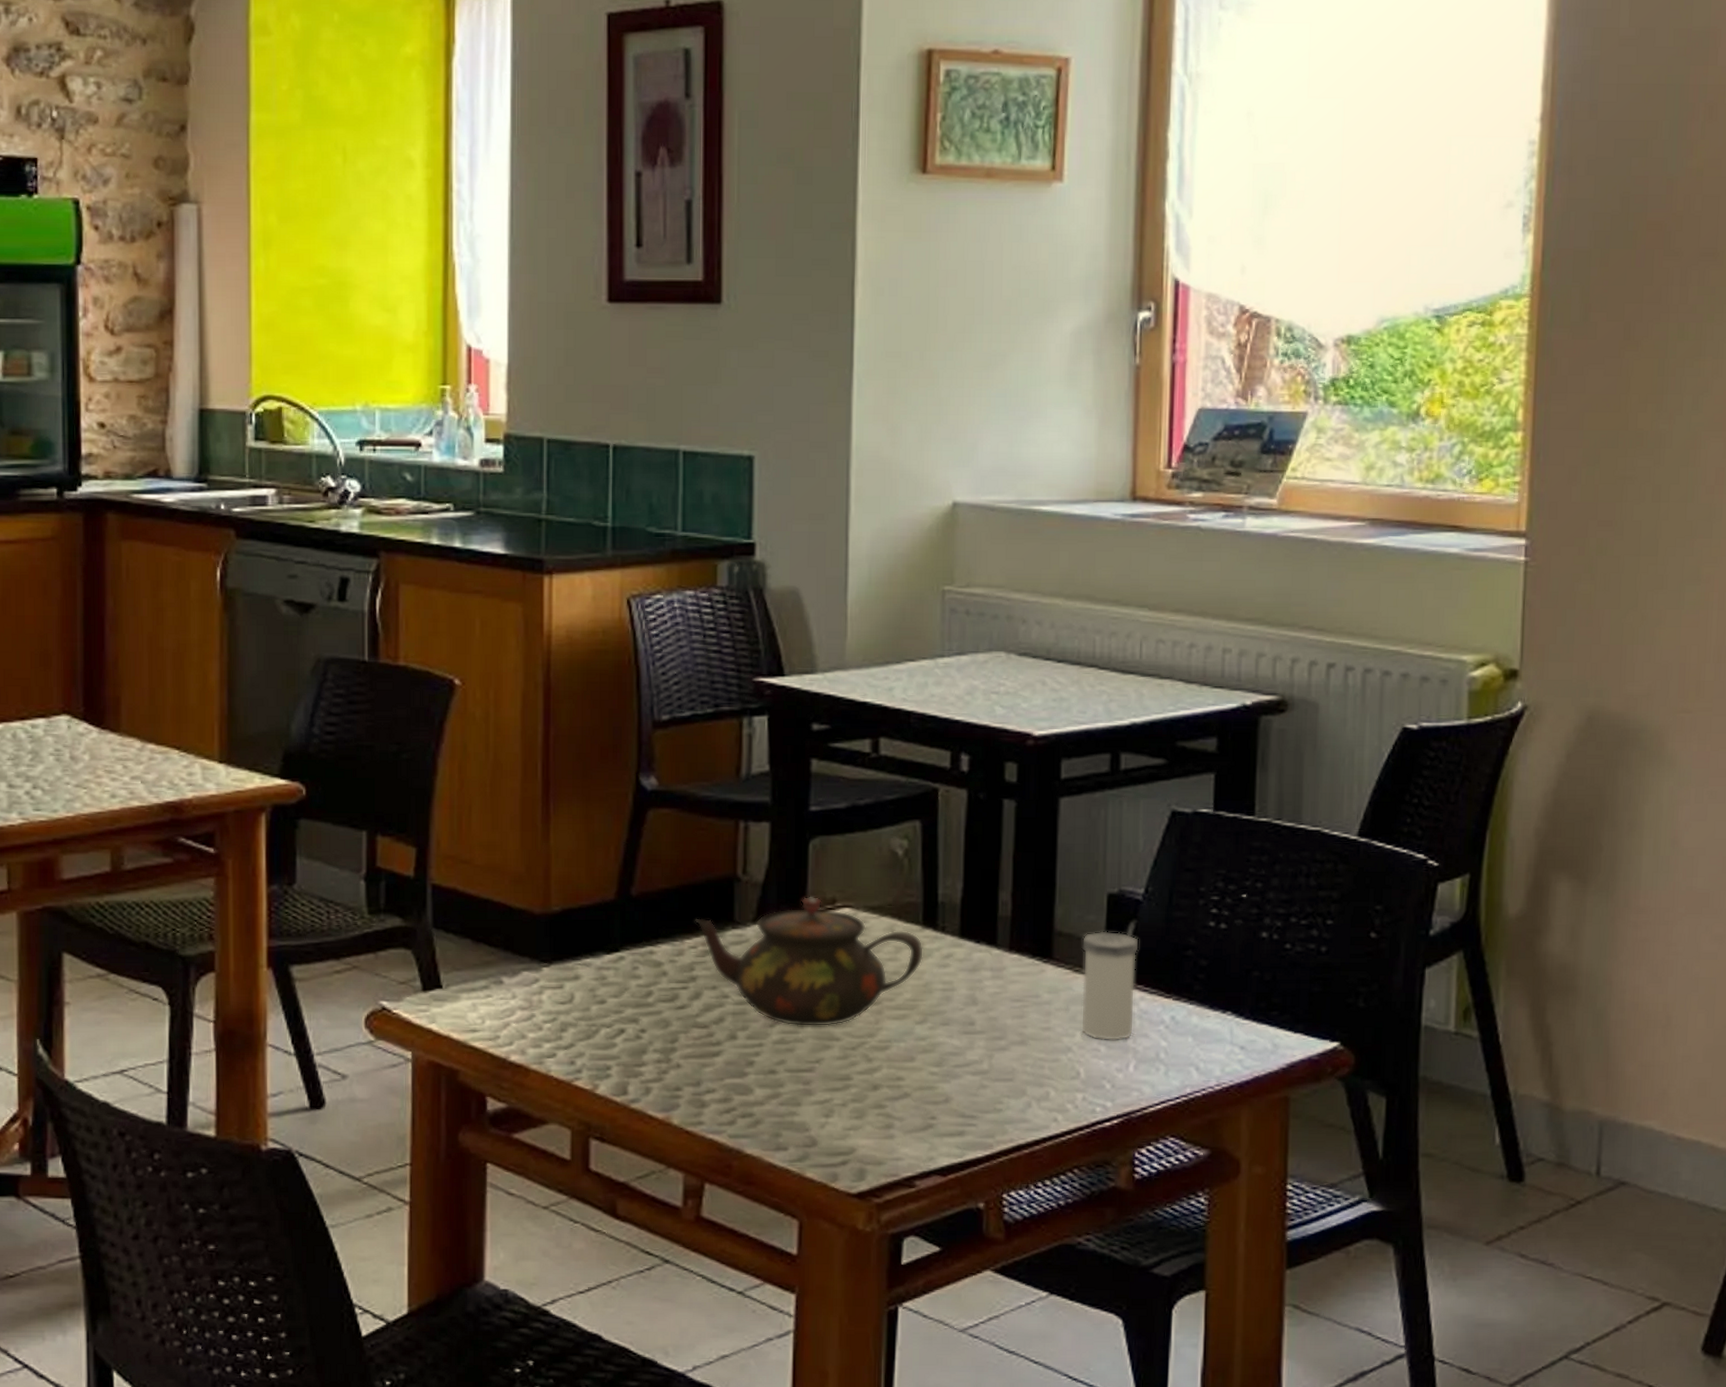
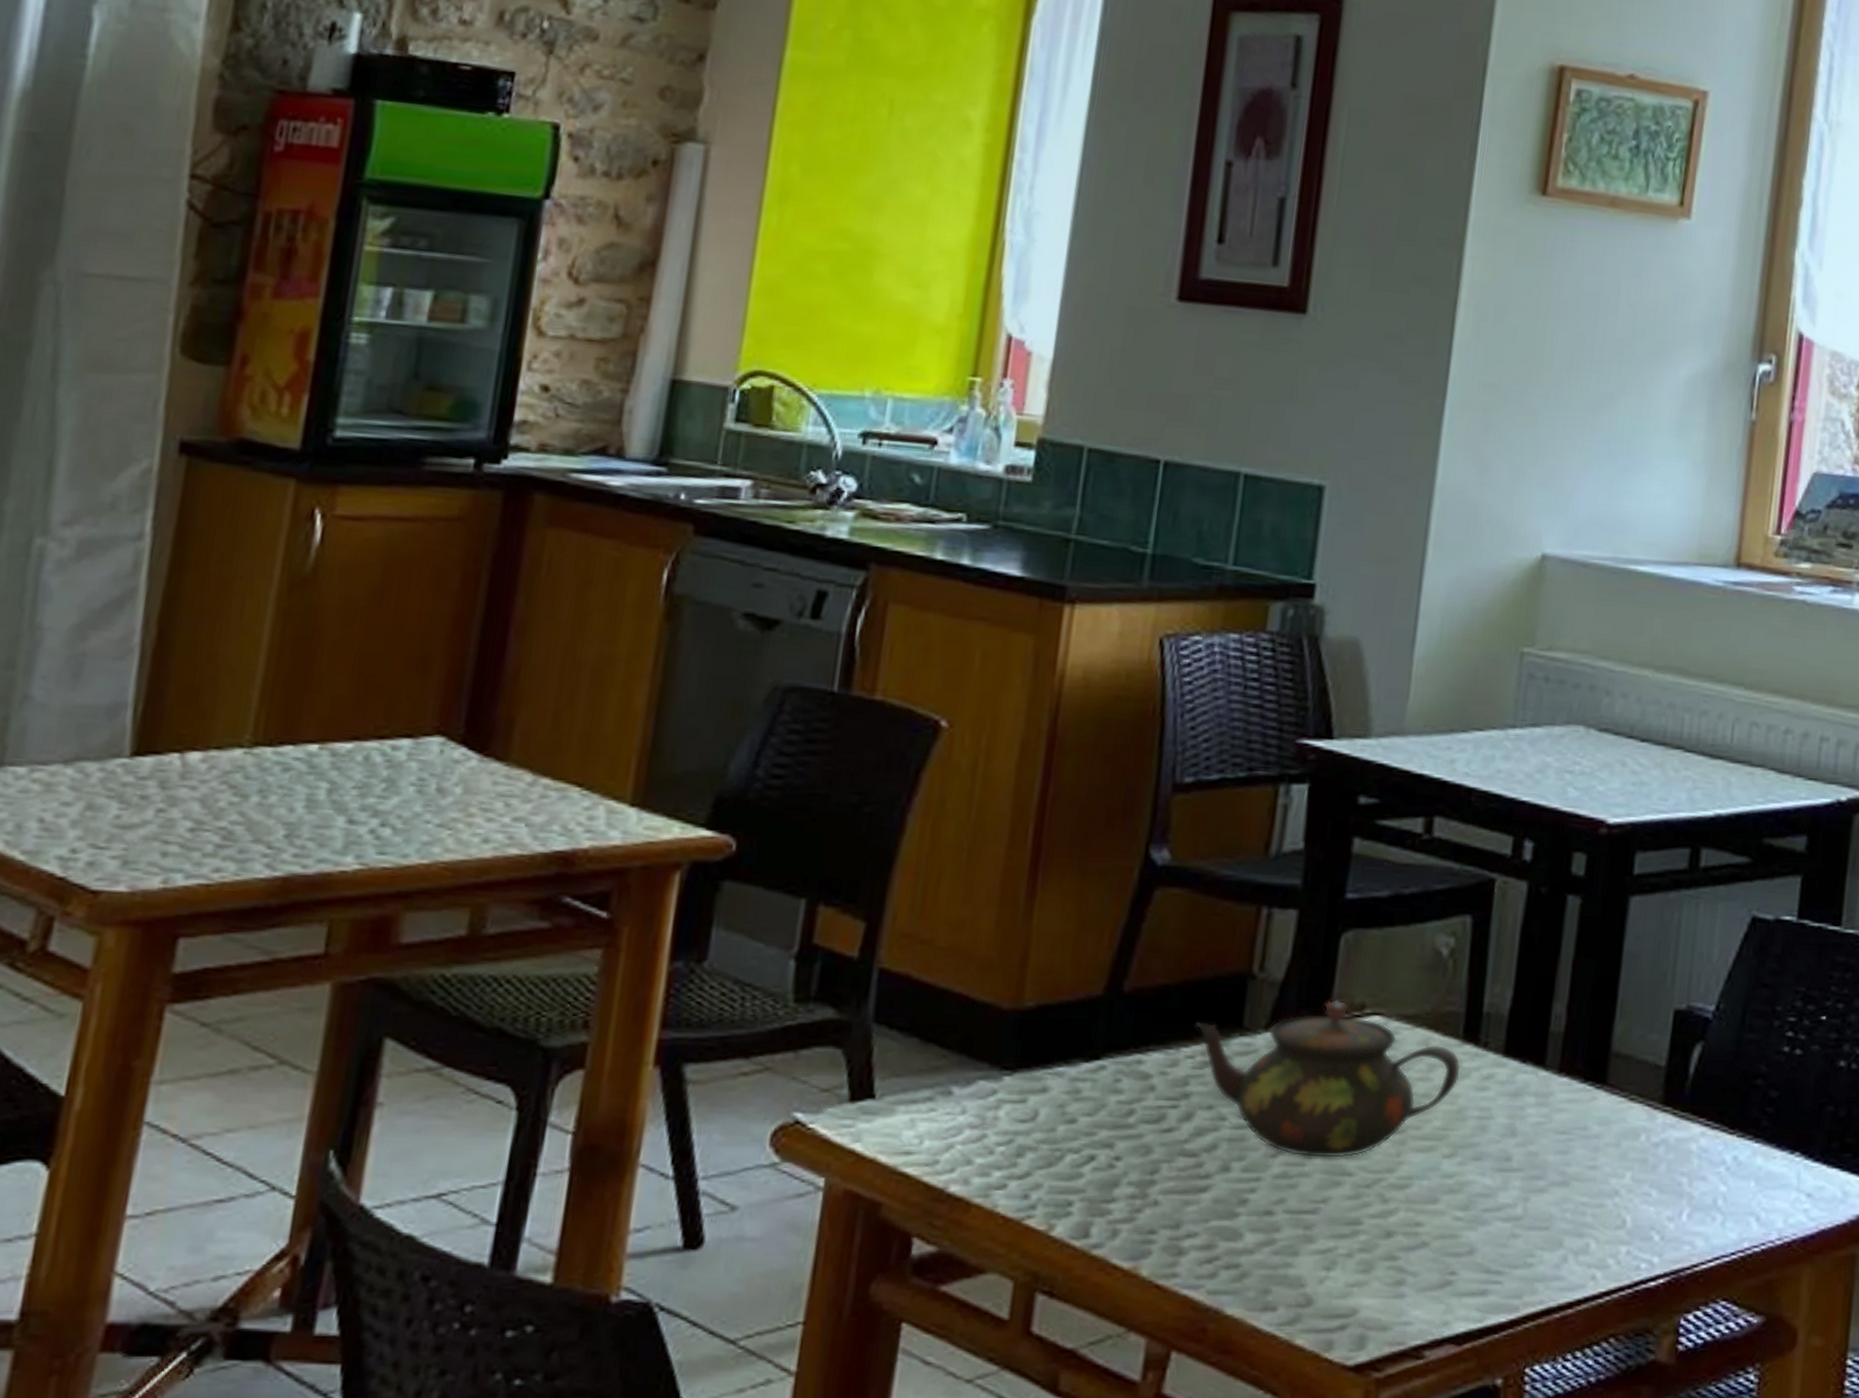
salt shaker: present [1081,931,1140,1041] -> none [1633,1053,1705,1184]

